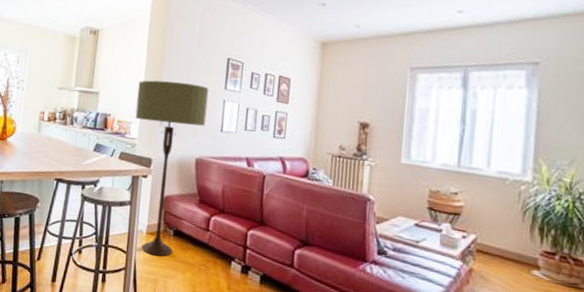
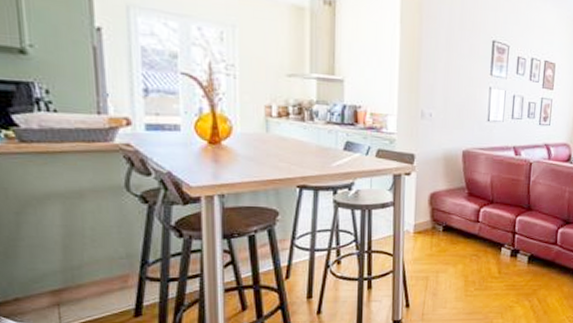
floor lamp: present [135,80,209,257] -> none [391,64,474,254]

